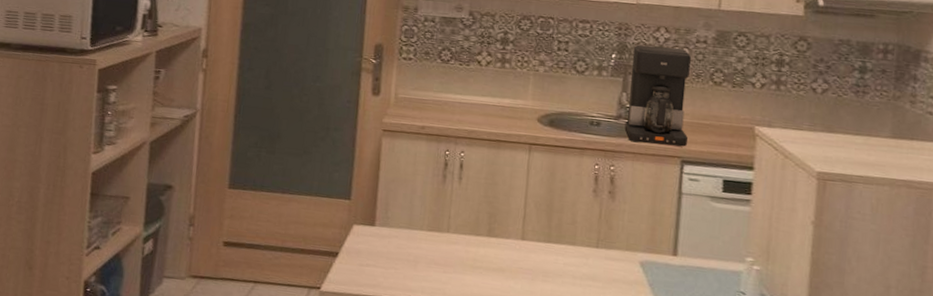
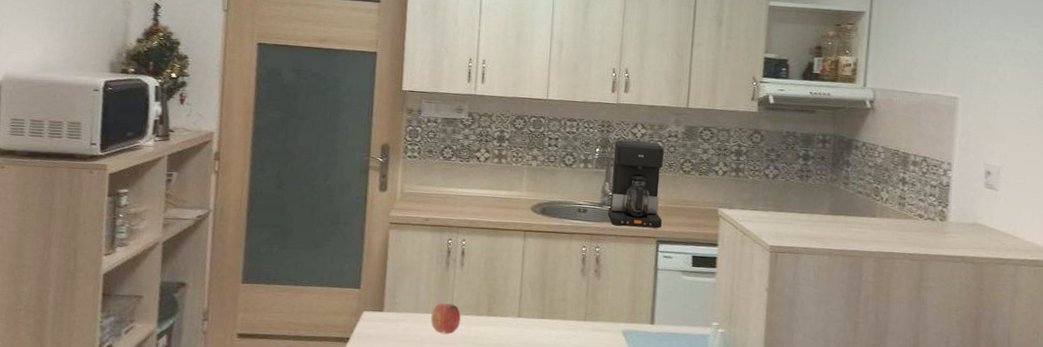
fruit: none [426,220,459,255] -> present [431,303,461,334]

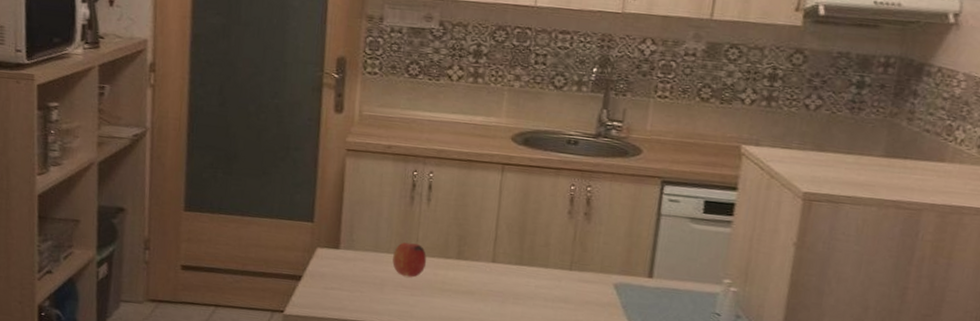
coffee maker: present [608,139,664,229] -> none [603,57,678,167]

